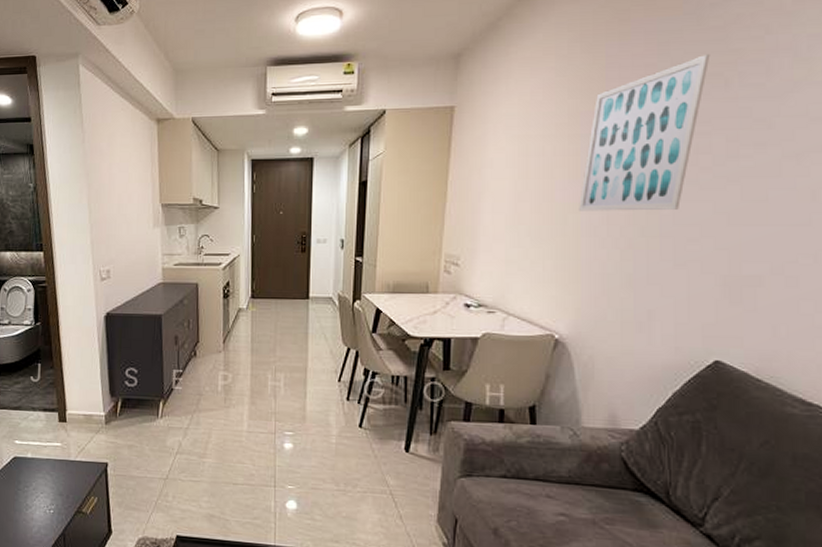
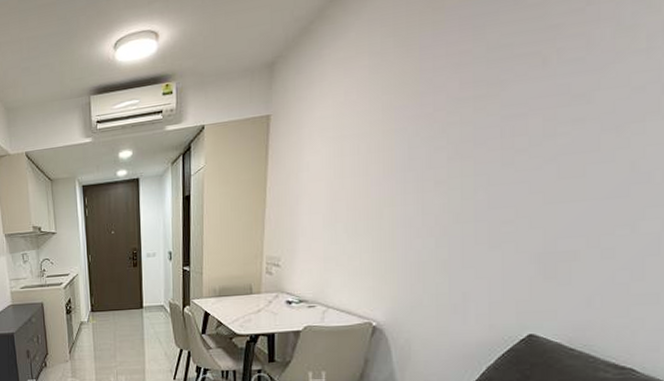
wall art: present [579,53,710,211] -> none [394,33,528,204]

